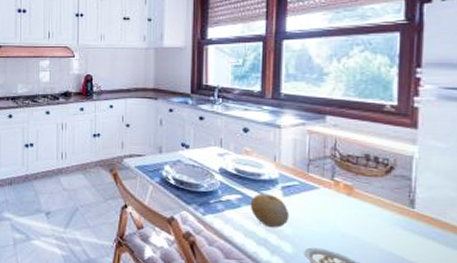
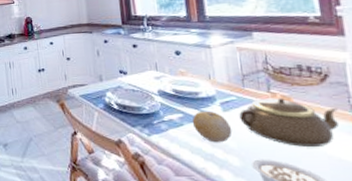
teapot: none [299,186,397,240] -> present [239,98,339,148]

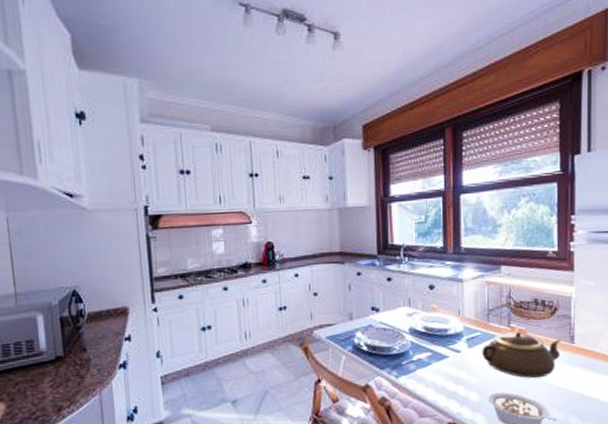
fruit: present [192,111,232,143] -> none [439,347,475,380]

